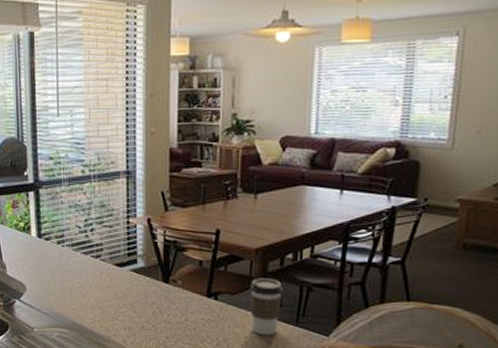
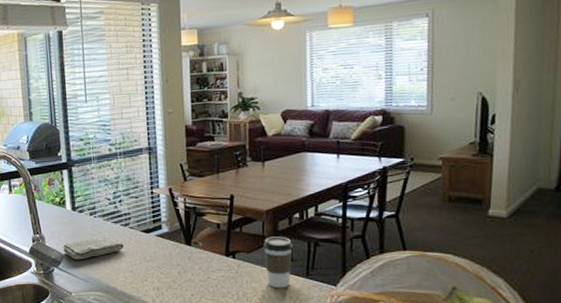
washcloth: none [26,268,94,293] -> present [63,236,124,260]

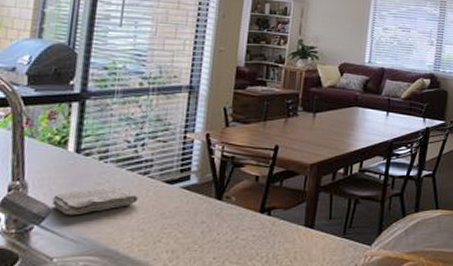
coffee cup: present [263,236,293,289] -> none [301,192,333,249]

